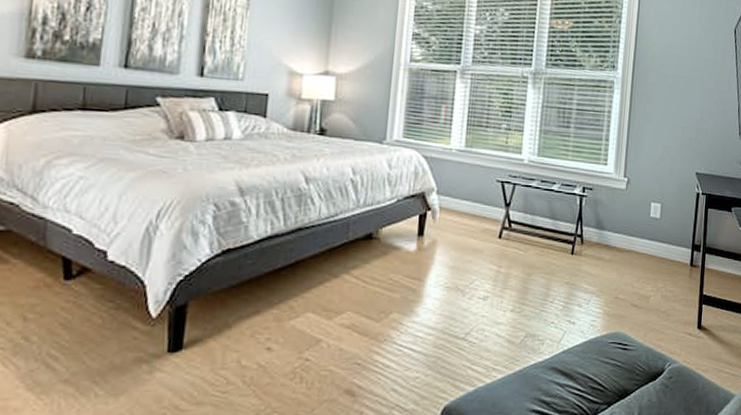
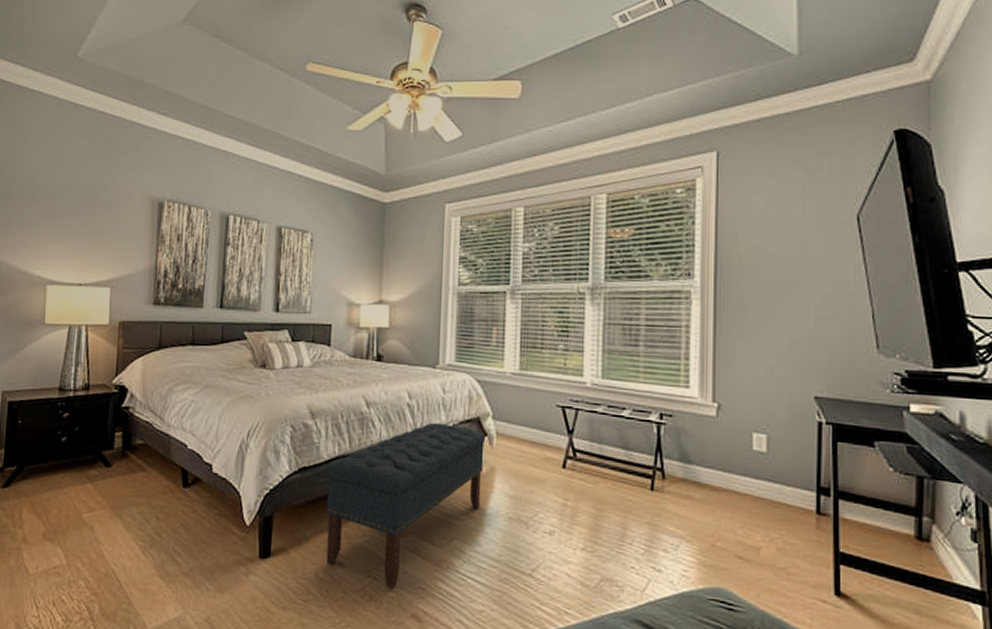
bench: none [252,198,430,368] -> present [325,422,486,589]

